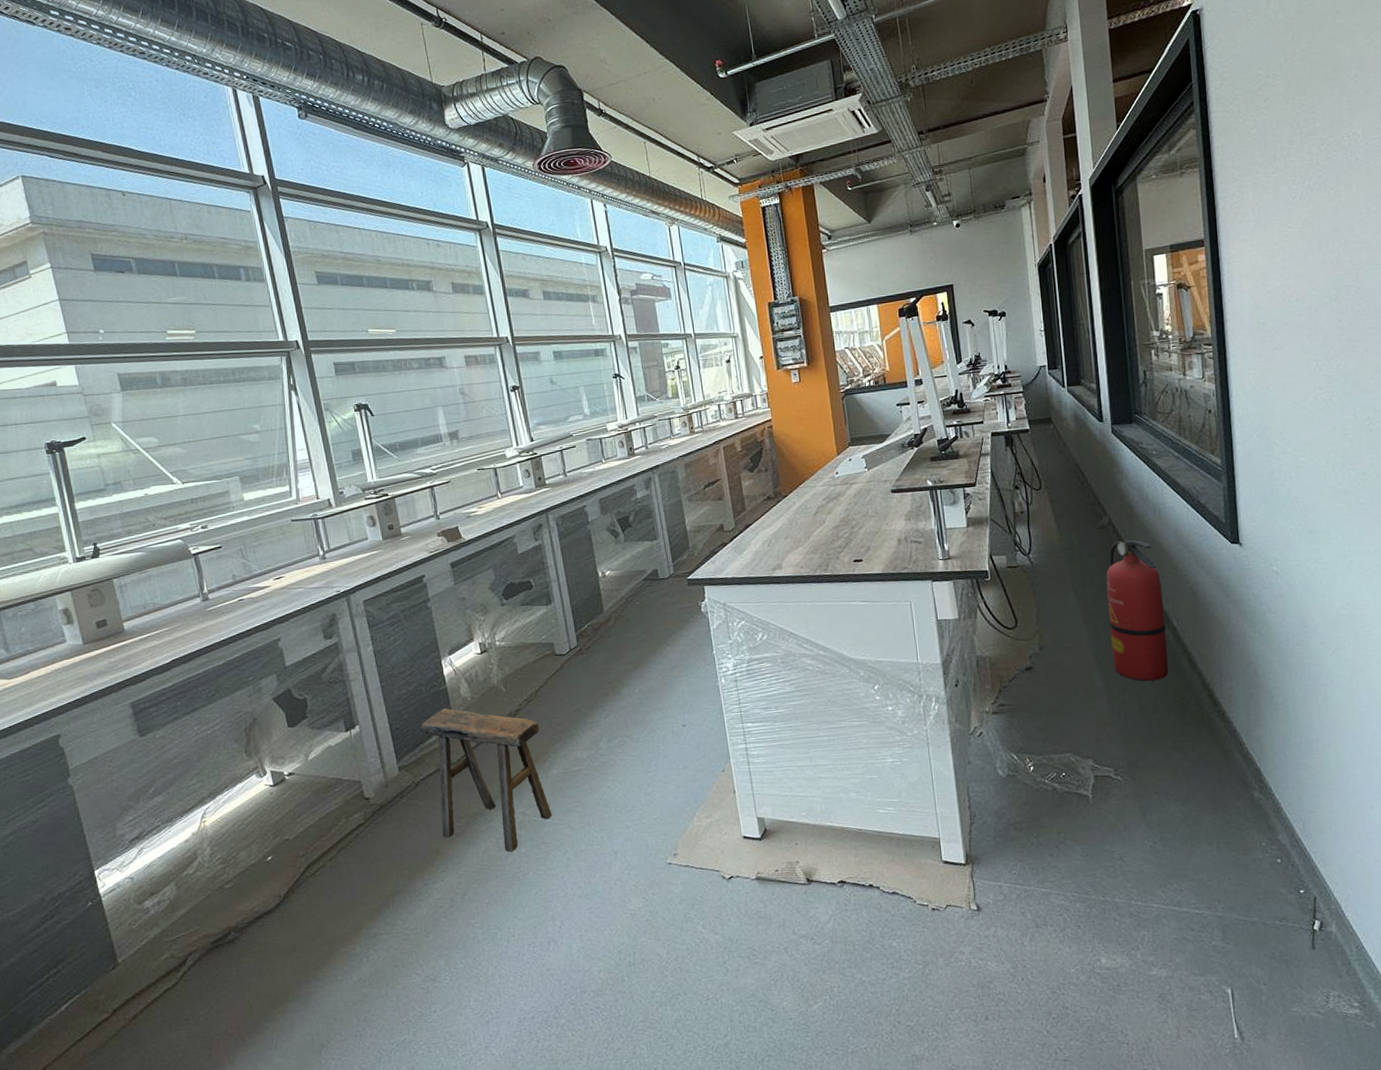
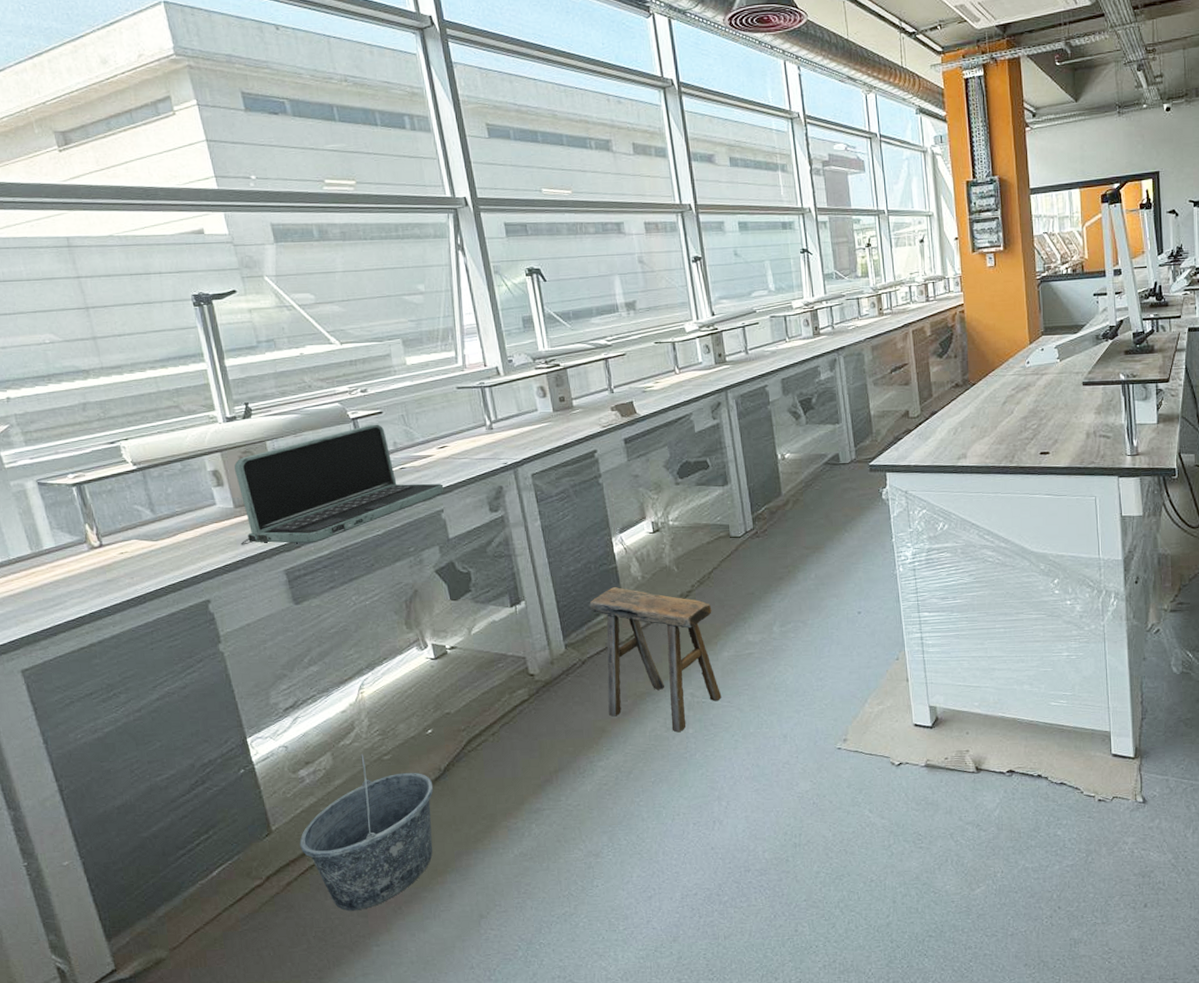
laptop: none [83,558,281,680] -> present [234,424,444,545]
bucket: none [145,882,274,1044] -> present [299,753,434,911]

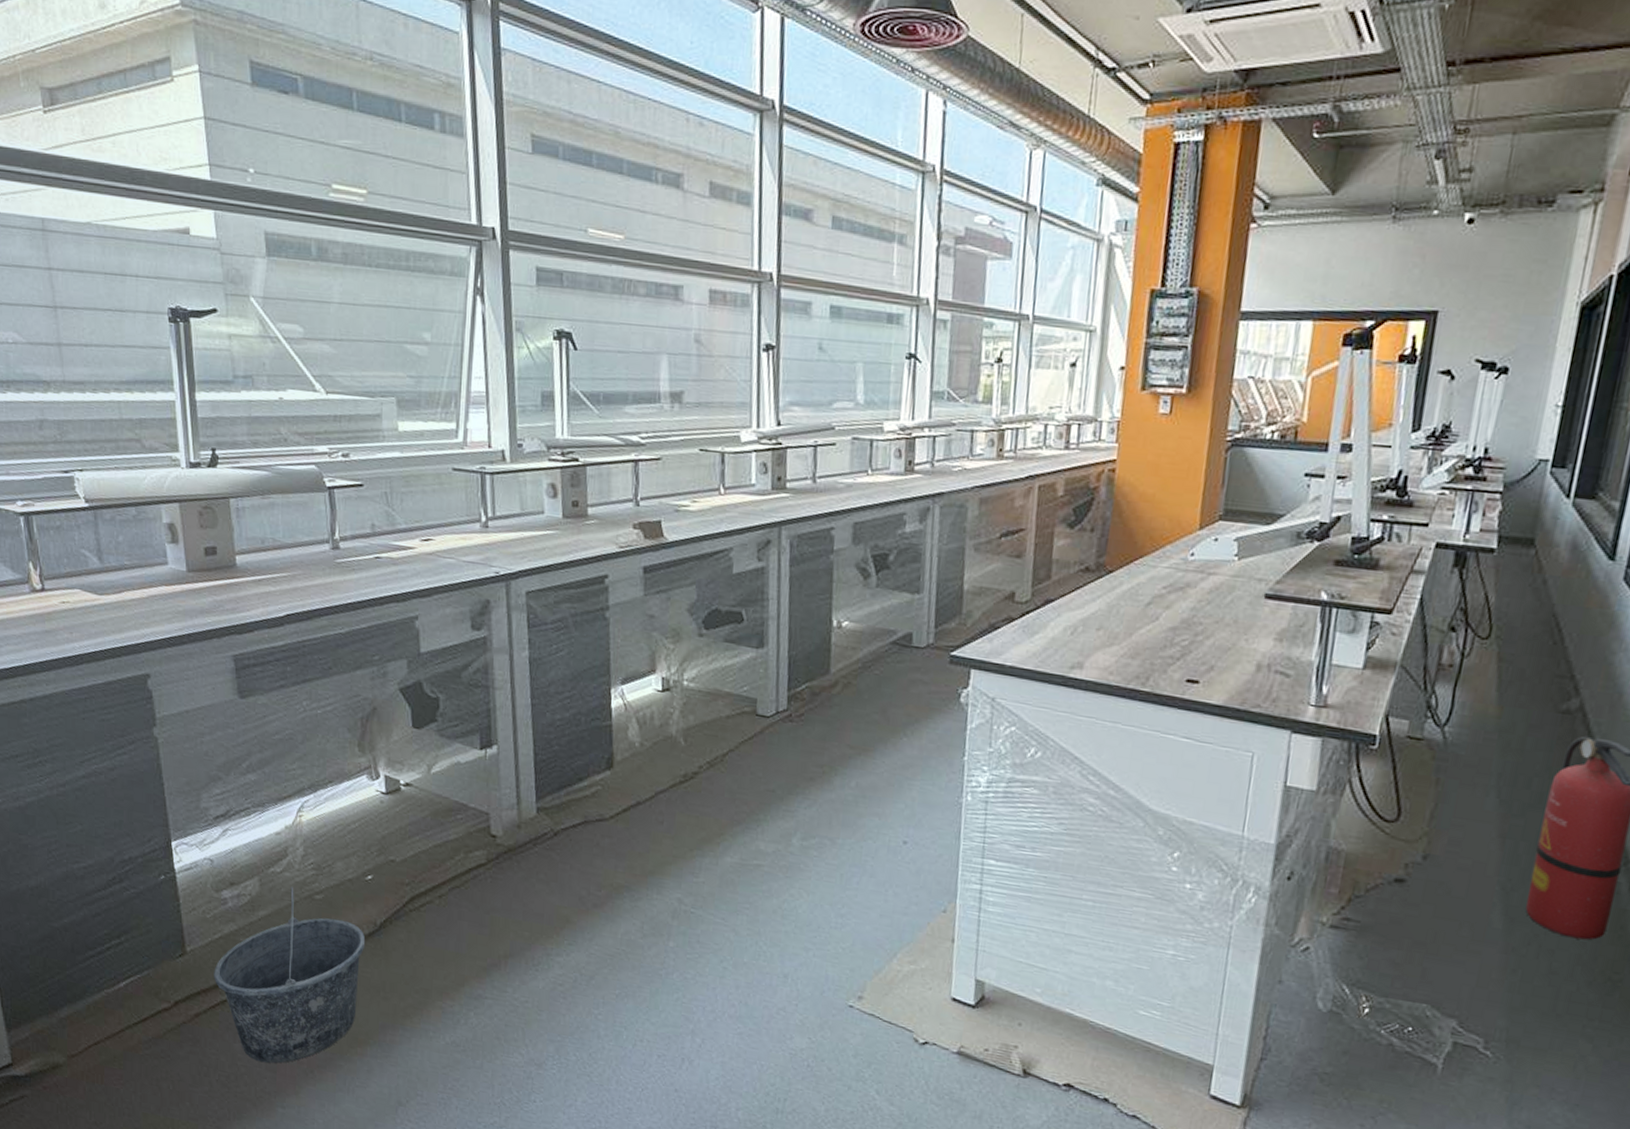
laptop: present [234,424,444,545] -> none [189,497,422,630]
stool: present [589,587,722,733] -> none [572,749,720,943]

